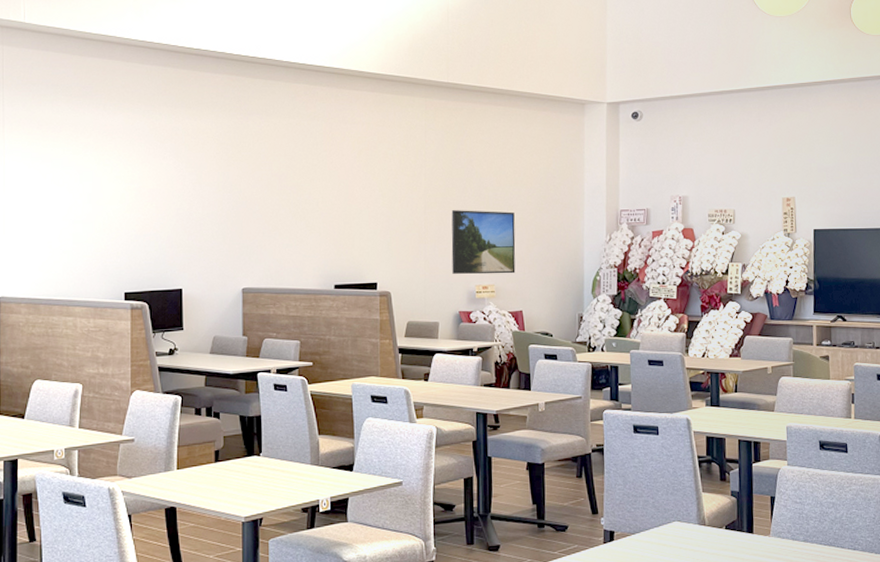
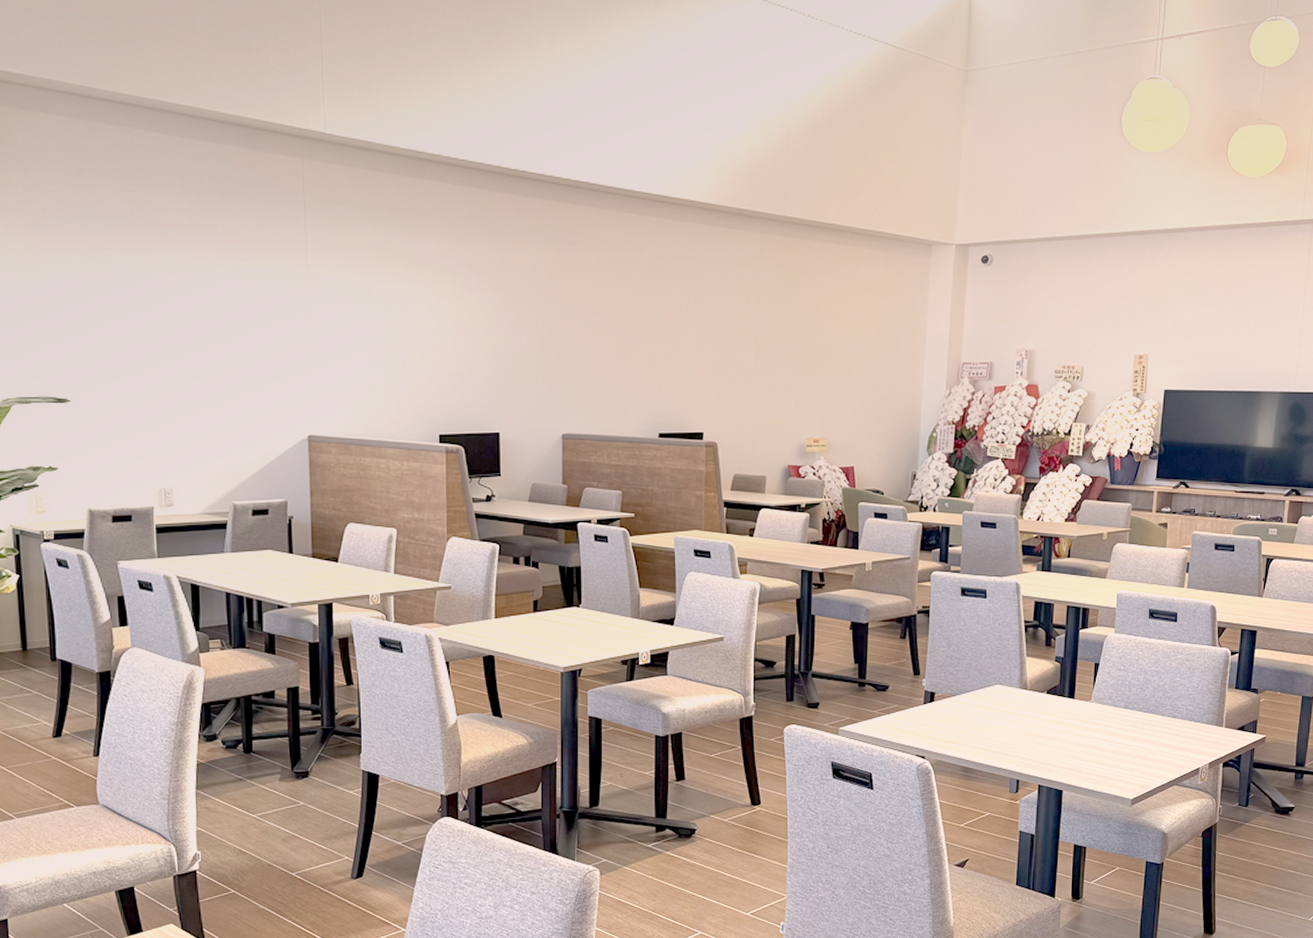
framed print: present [451,210,516,274] -> none [782,357,850,427]

